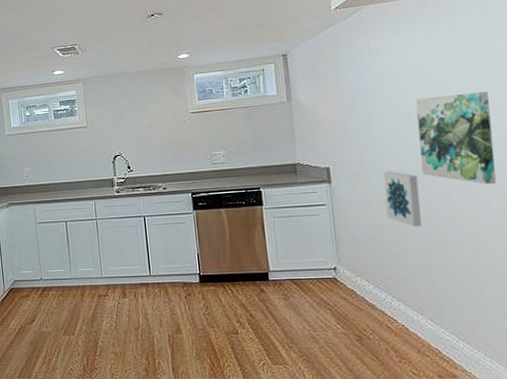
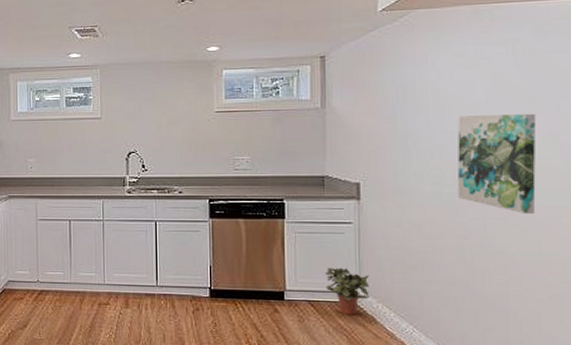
potted plant: none [304,246,348,290] -> present [324,267,370,315]
wall art: present [382,171,422,227] -> none [416,192,453,254]

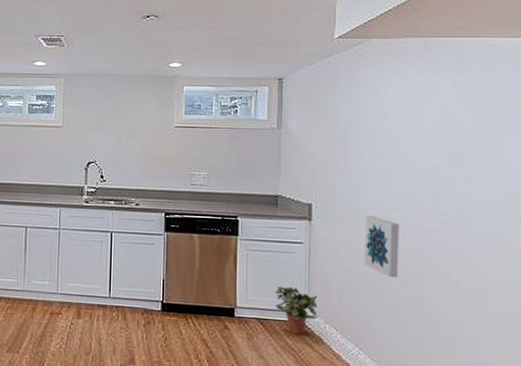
wall art: none [416,192,453,254] -> present [364,215,399,278]
wall art: present [457,114,537,214] -> none [404,144,481,242]

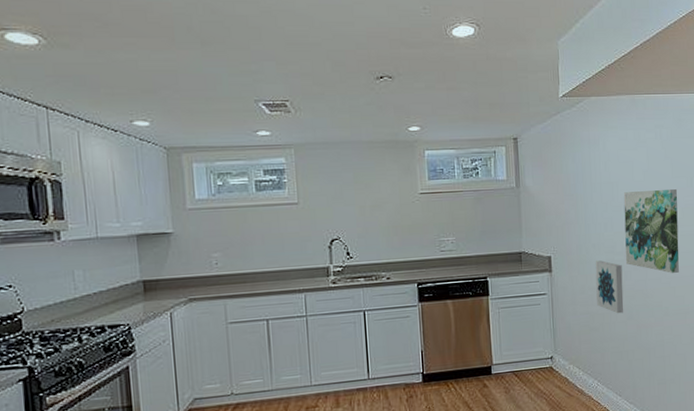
potted plant: present [275,286,318,335] -> none [525,336,563,380]
wall art: none [404,144,481,242] -> present [623,189,679,273]

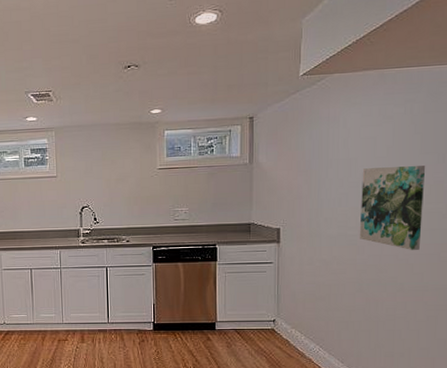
wall art: present [595,260,624,314] -> none [325,234,355,286]

